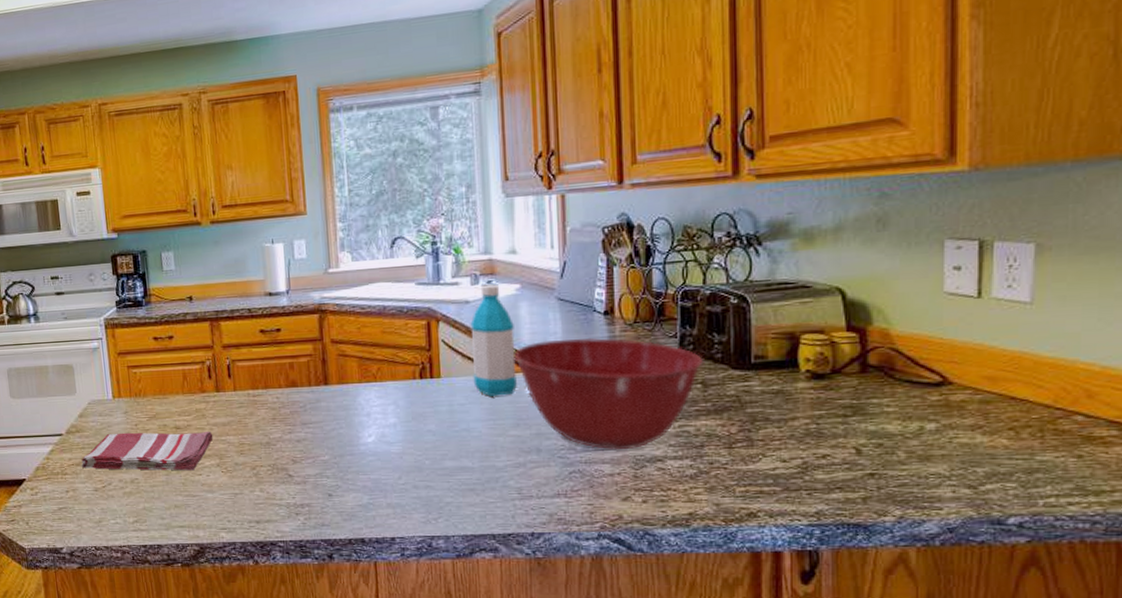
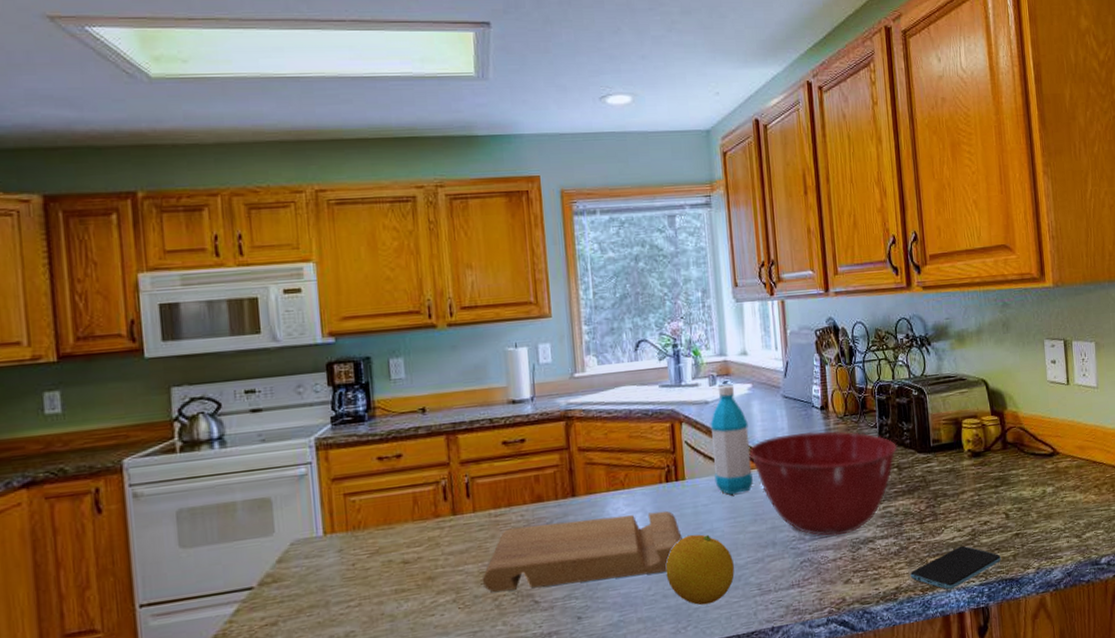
dish towel: present [81,431,213,471] -> none [278,561,449,628]
cutting board: none [243,406,435,465] -> present [483,510,682,593]
fruit: none [417,432,492,501] -> present [665,534,735,606]
smartphone: none [710,478,843,525] -> present [911,545,1001,590]

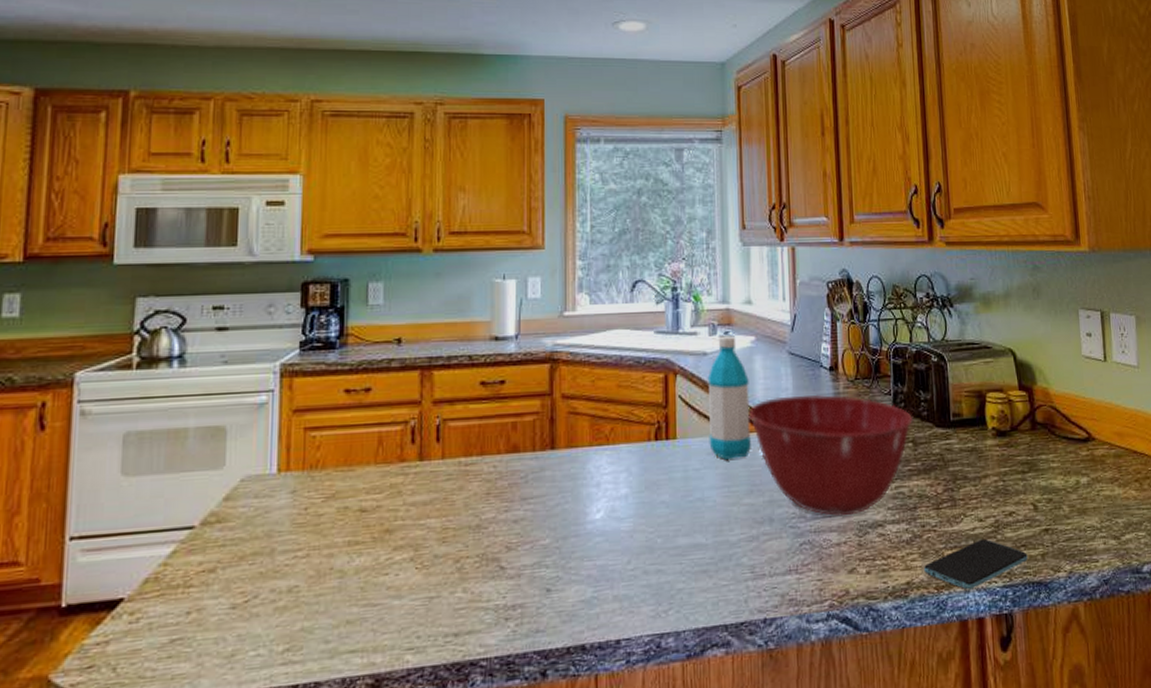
cutting board: present [483,510,682,593] -> none [446,472,669,554]
fruit: present [665,534,735,606] -> none [648,503,725,586]

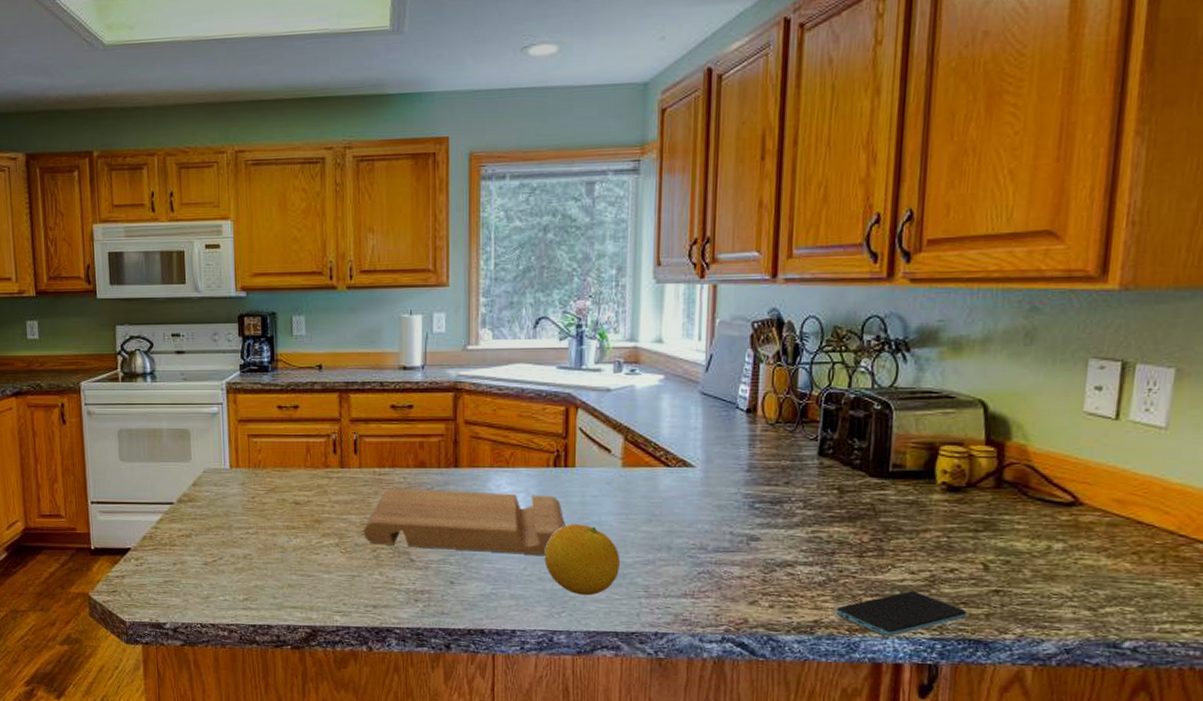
cutting board: none [446,472,669,554] -> present [364,488,565,555]
fruit: none [648,503,725,586] -> present [544,524,620,596]
water bottle: present [707,335,751,459] -> none [608,373,654,490]
mixing bowl: present [748,394,914,516] -> none [652,435,843,552]

